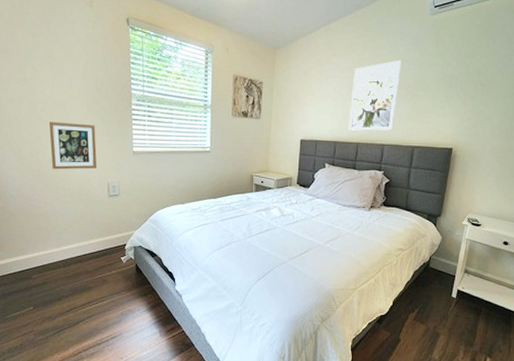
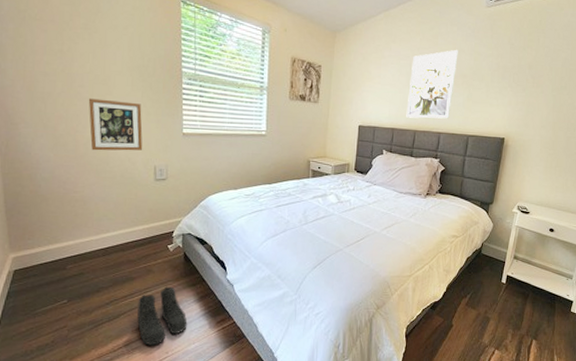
boots: none [94,296,140,351] -> present [137,286,188,346]

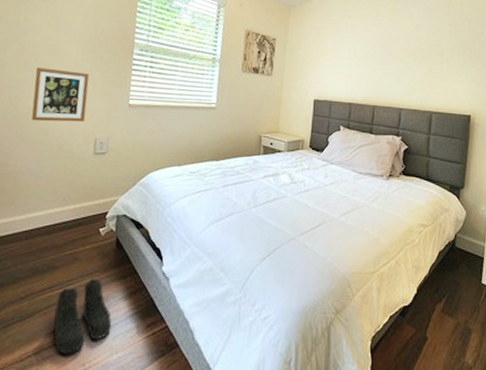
wall art: present [406,49,458,119] -> none [364,25,416,94]

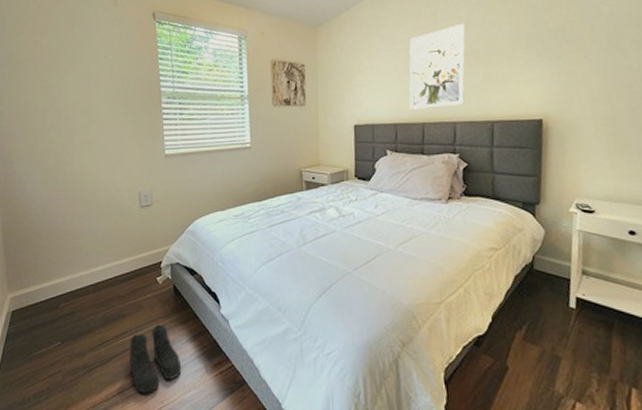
picture frame: present [31,67,89,122] -> none [74,128,127,182]
wall art: none [364,25,416,94] -> present [409,23,466,110]

